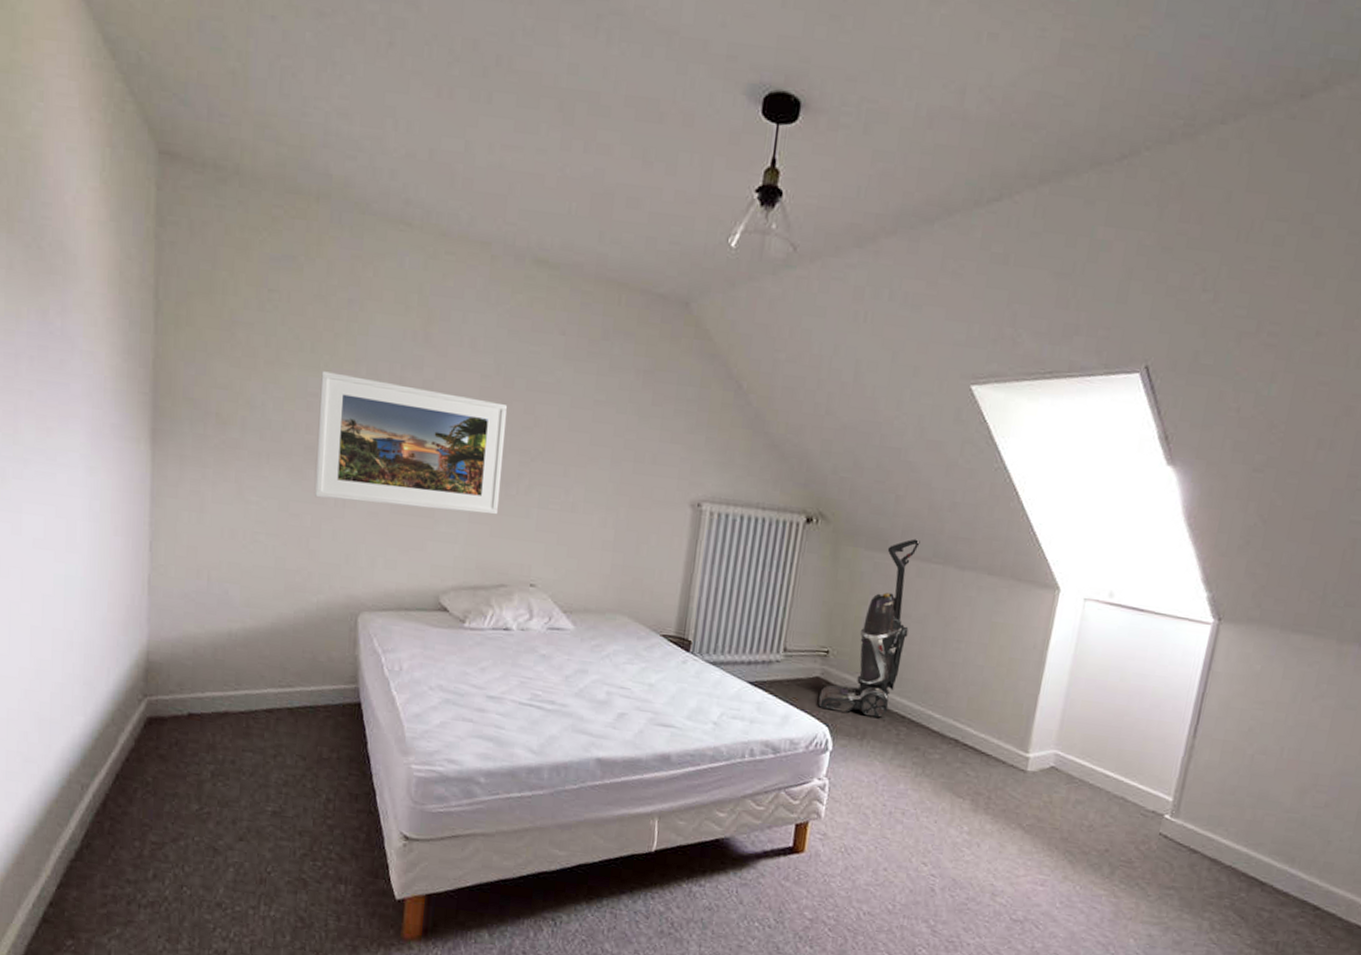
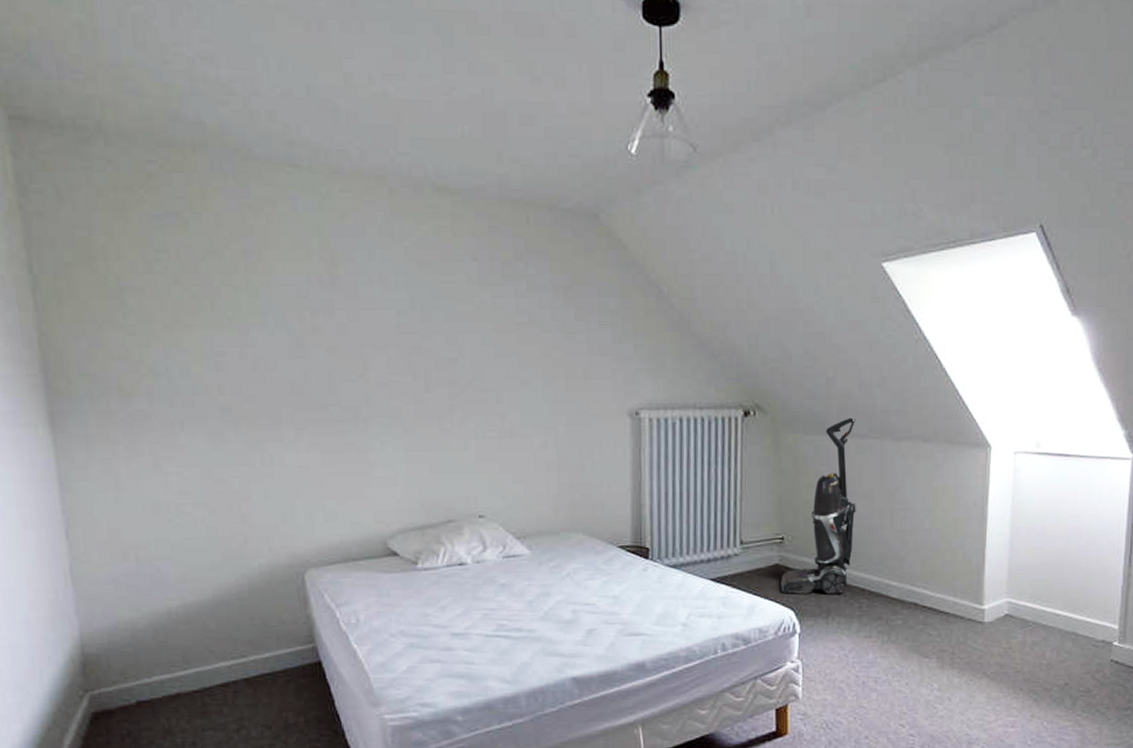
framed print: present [314,371,508,515] -> none [226,328,435,459]

